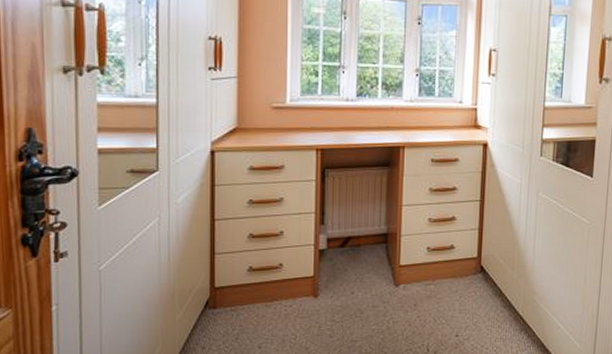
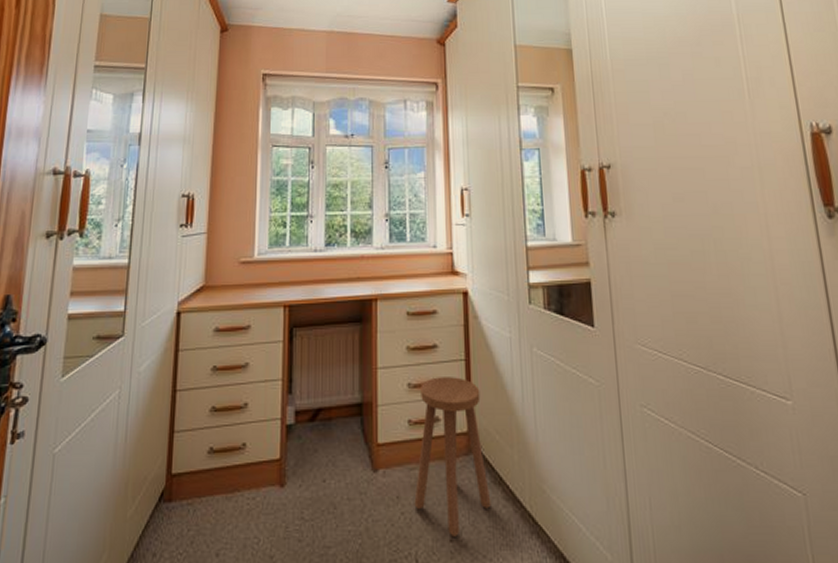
stool: none [428,214,492,333] -> present [414,377,491,537]

